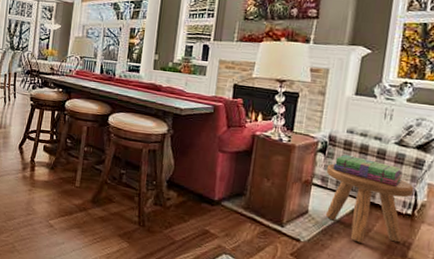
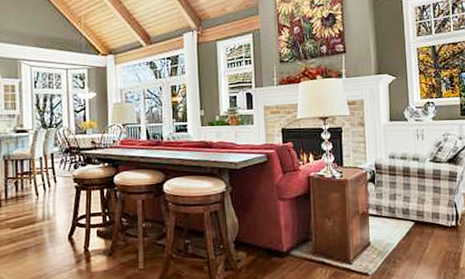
stool: present [325,163,414,243] -> none [378,191,454,264]
stack of books: present [333,154,402,187] -> none [384,179,442,202]

